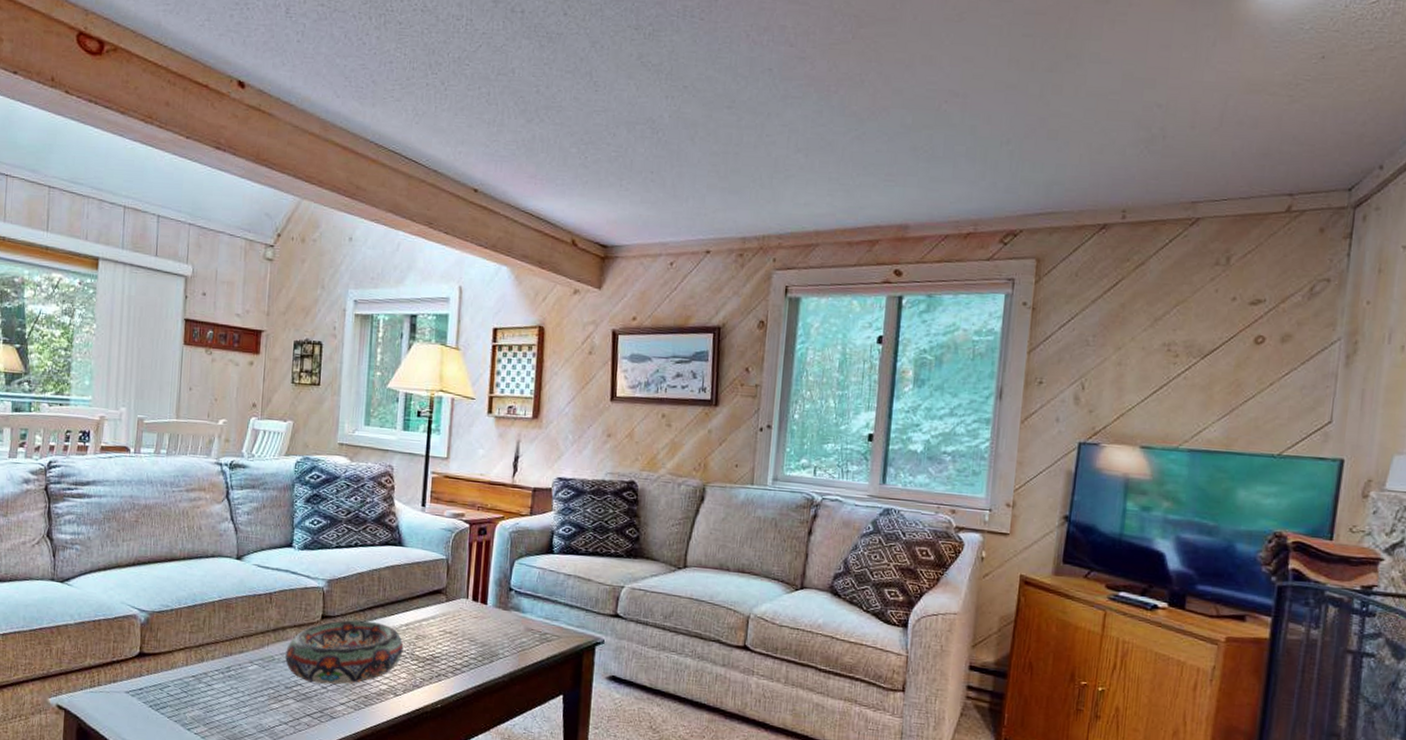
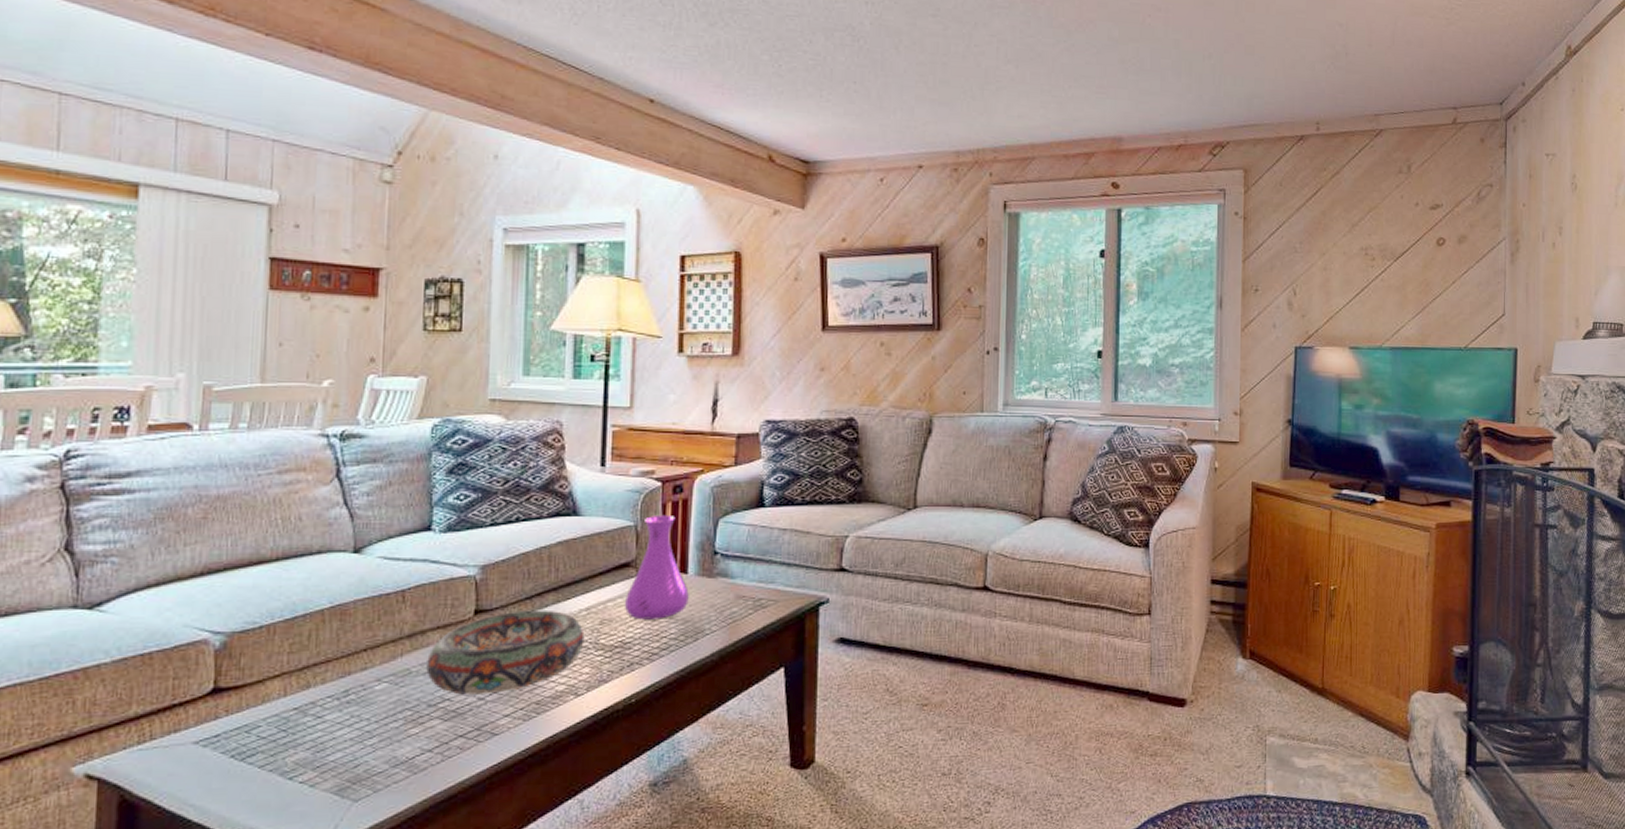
vase: none [435,552,488,641] -> present [624,514,689,620]

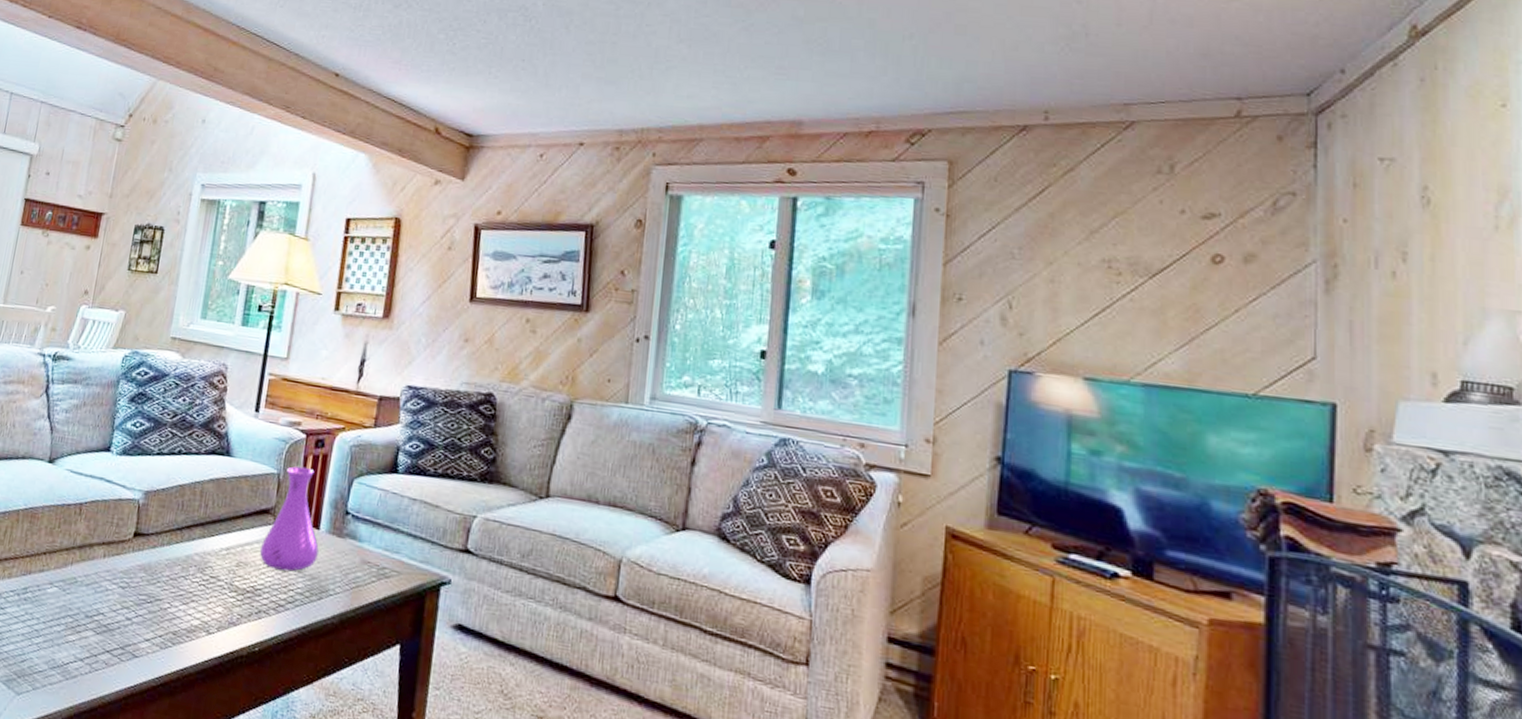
decorative bowl: present [426,610,585,695] -> none [88,539,222,617]

